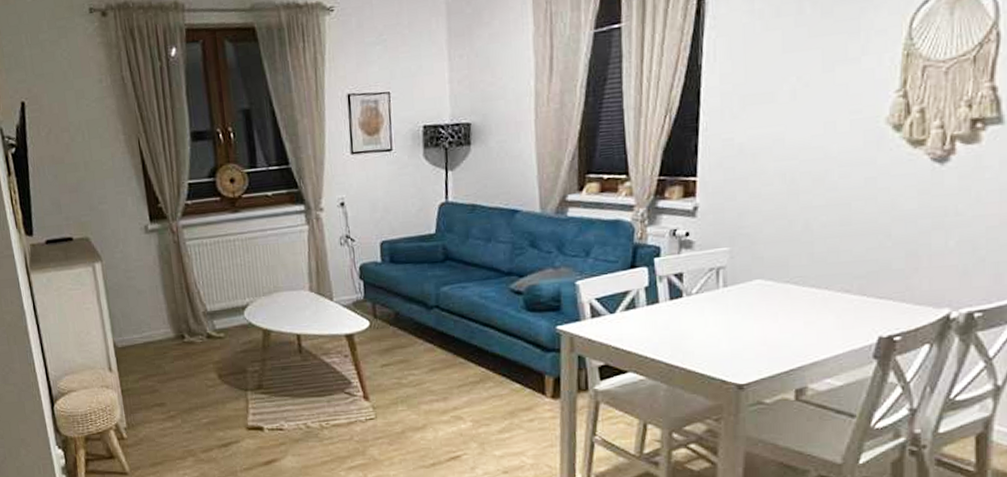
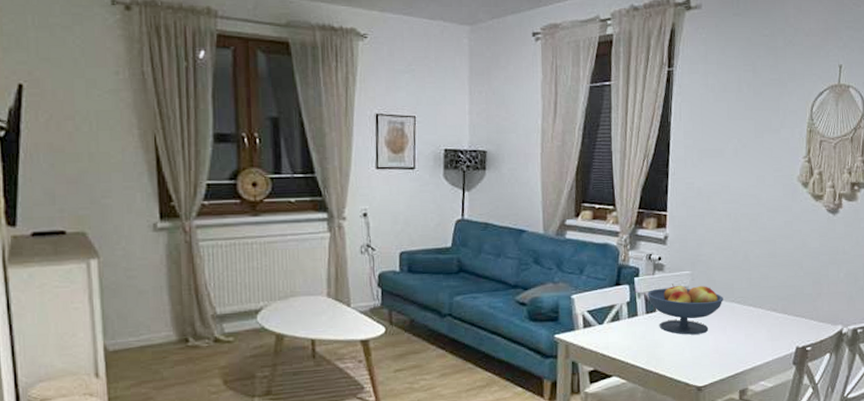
fruit bowl: none [671,264,774,324] -> present [647,284,723,335]

